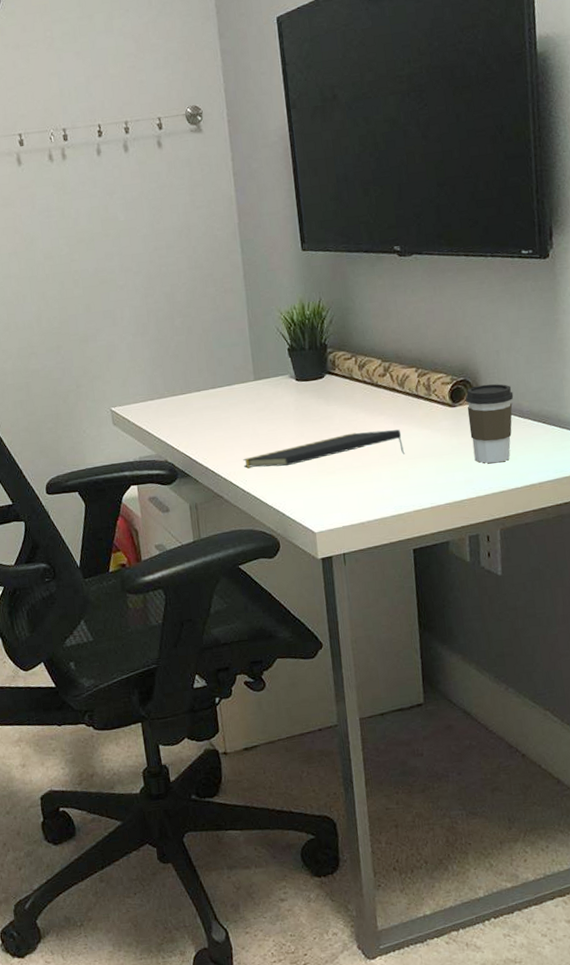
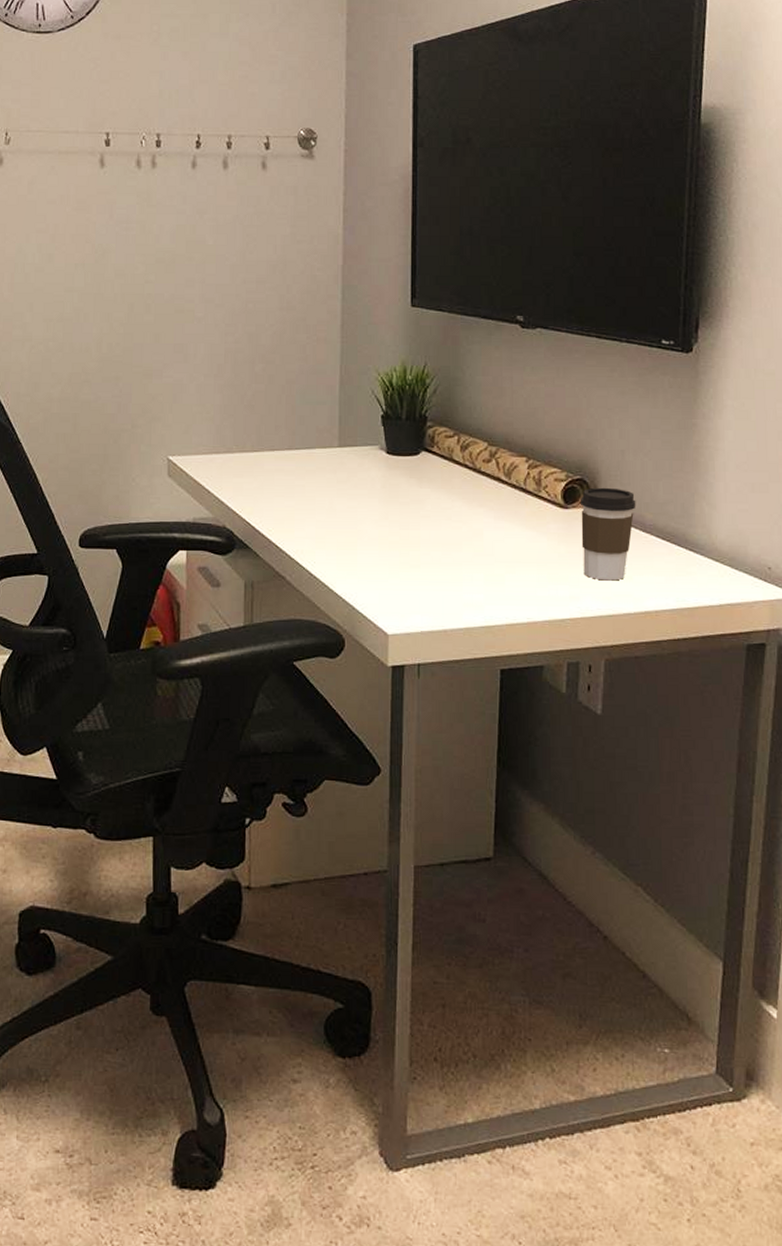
notepad: present [243,429,405,468] -> none [314,523,503,557]

